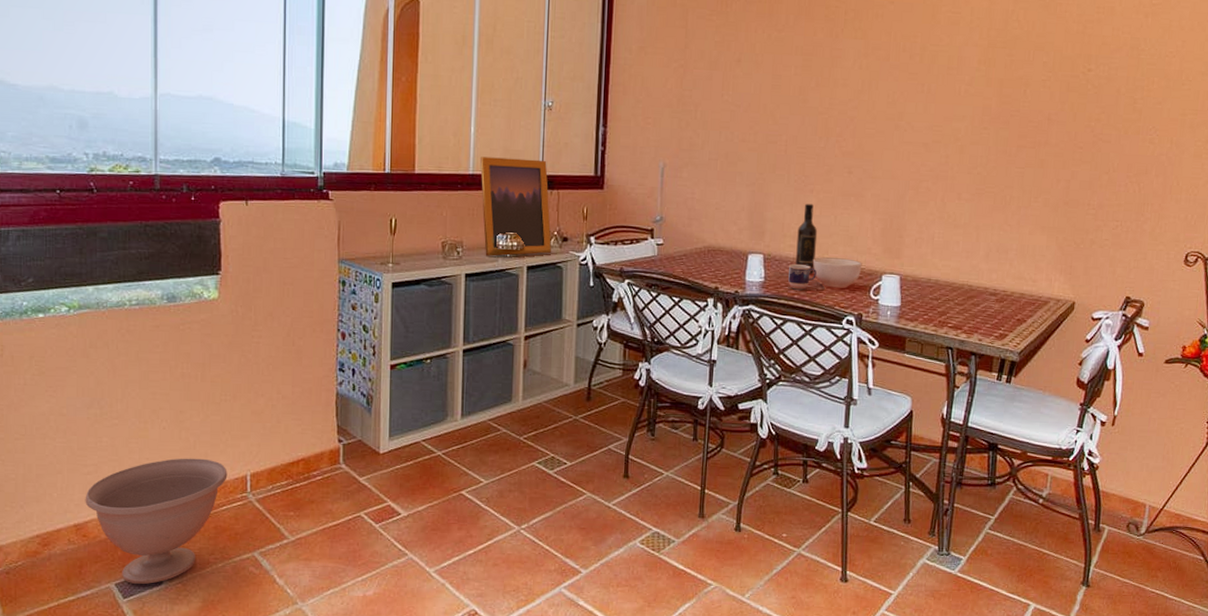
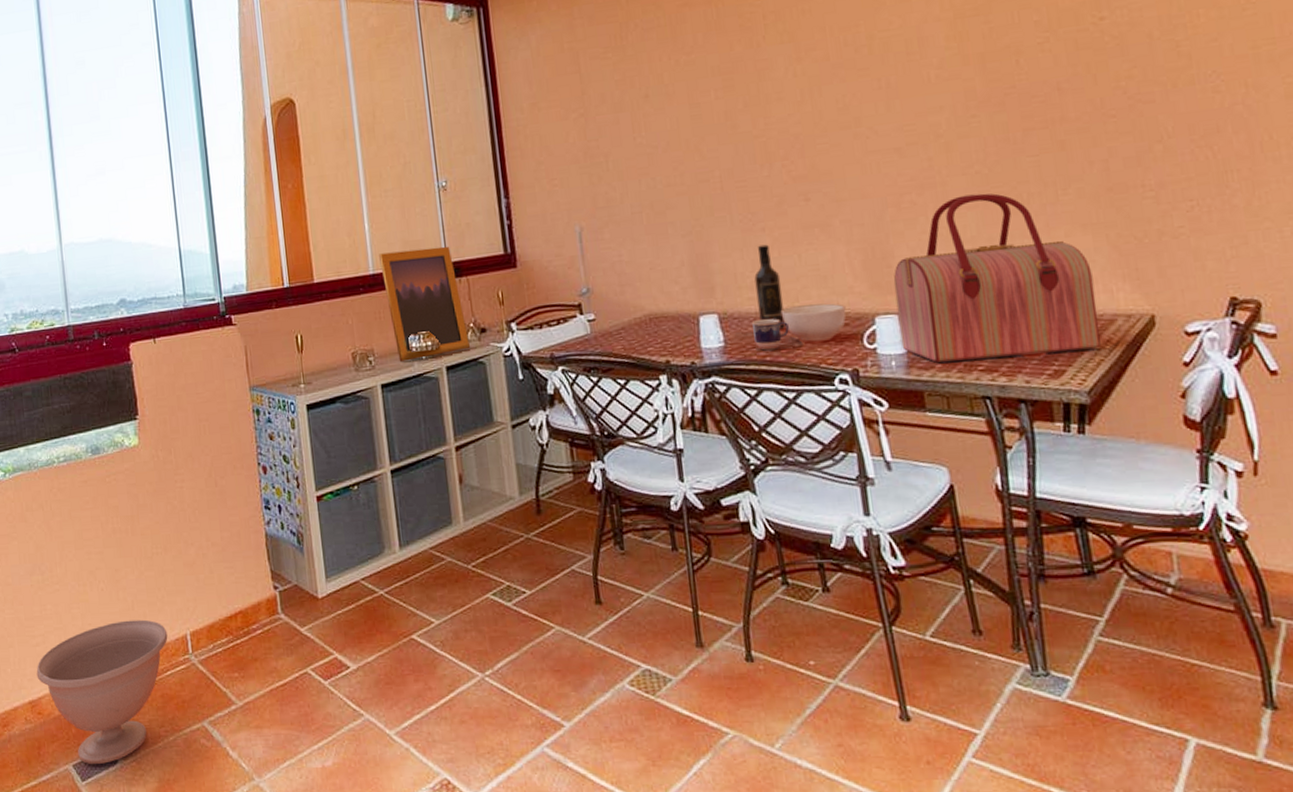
handbag: none [897,190,1041,322] -> present [893,193,1101,363]

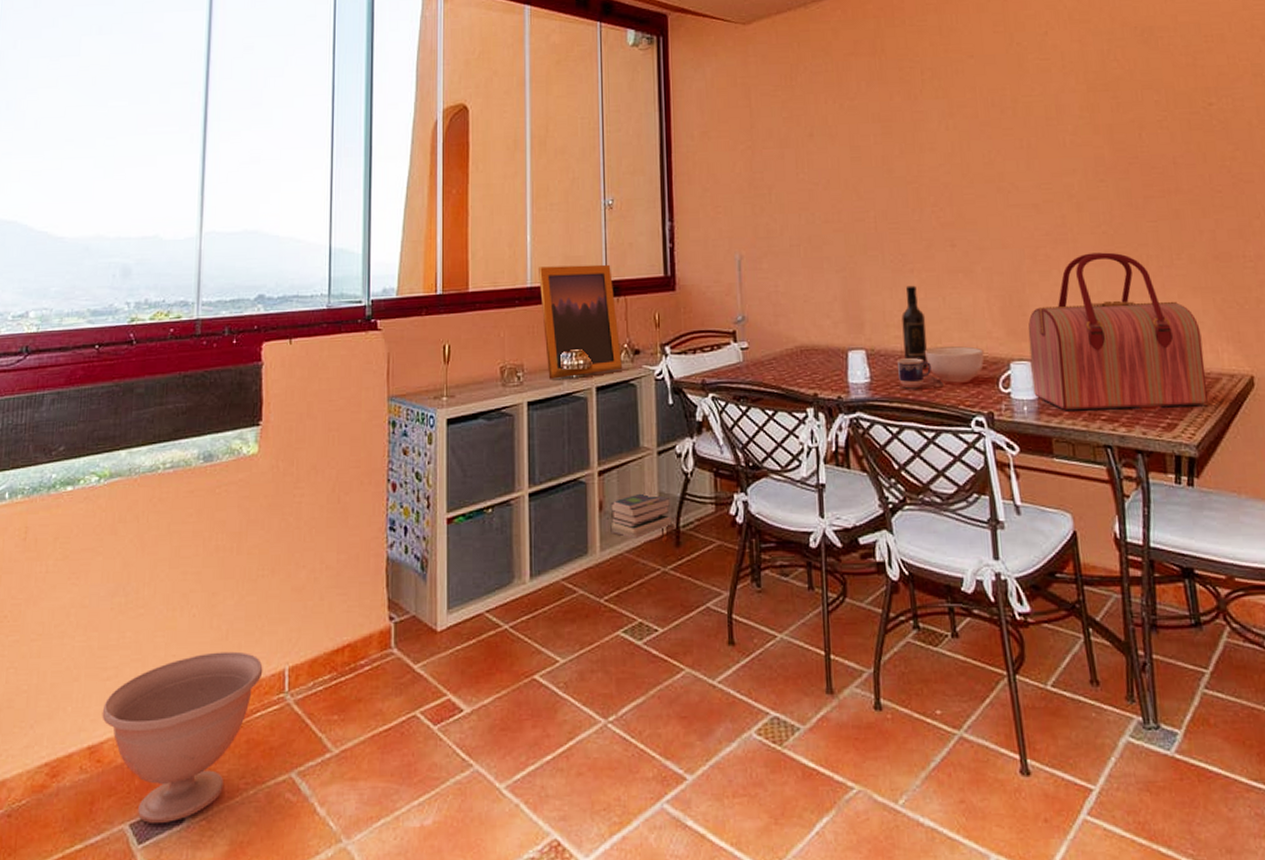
books: none [469,465,531,508] -> present [610,493,672,538]

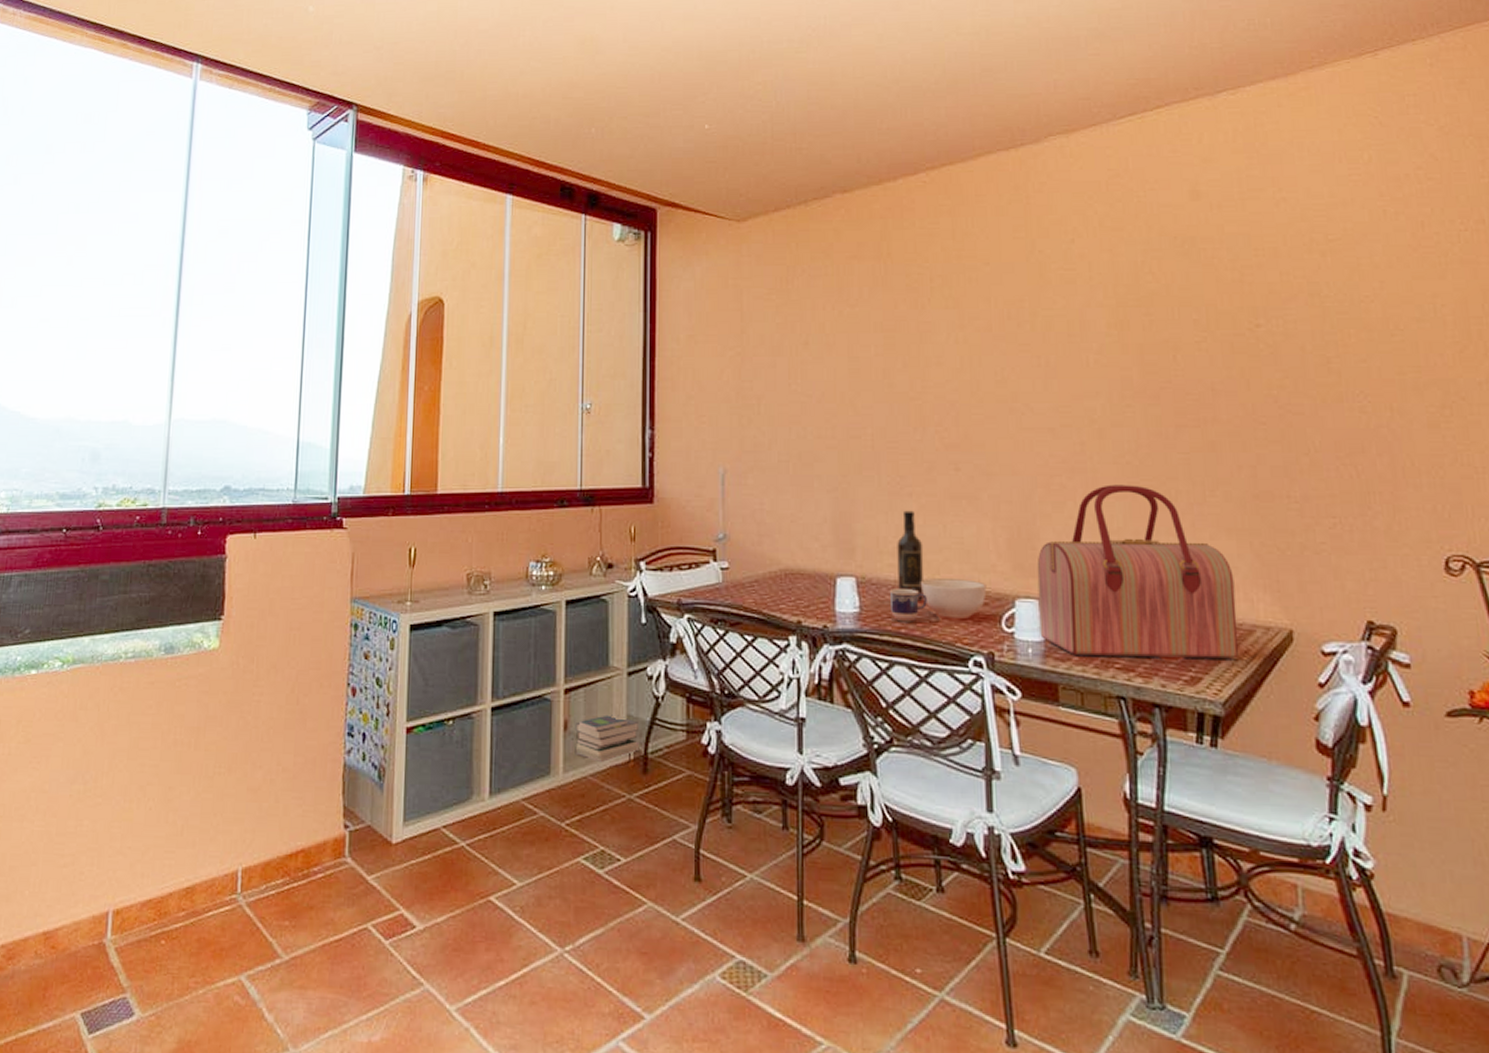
planter pot: present [102,651,263,823] -> none [57,847,217,1015]
picture frame: present [539,264,623,379] -> none [510,471,595,590]

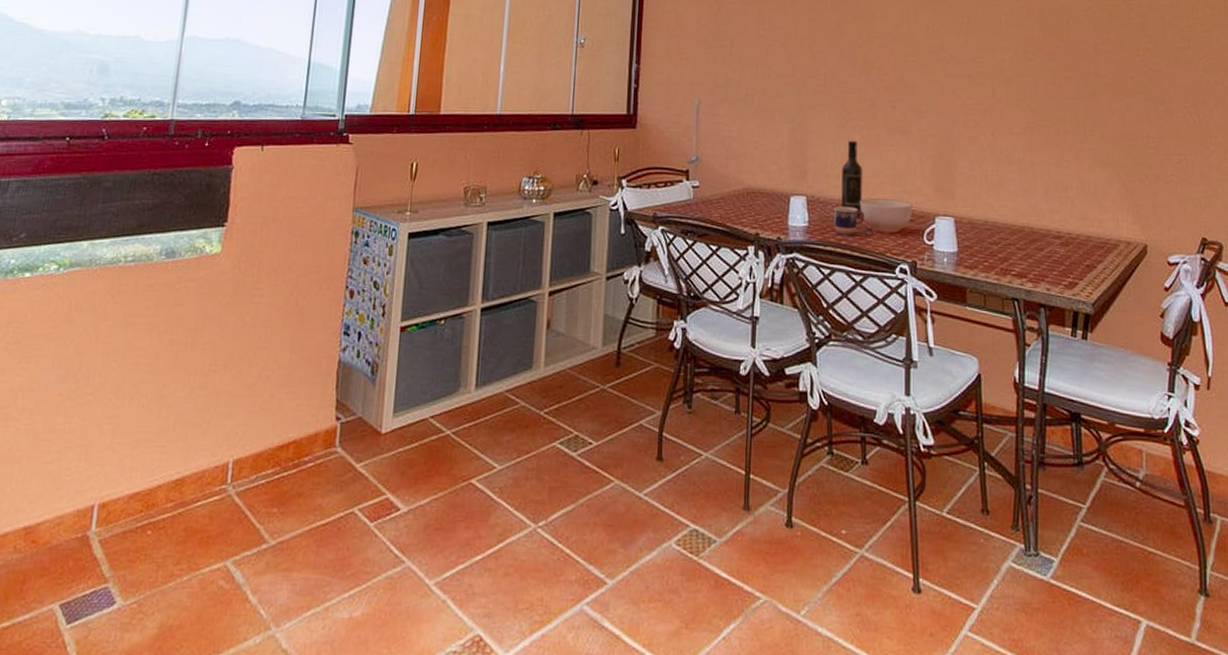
books: present [575,714,640,762] -> none [555,314,614,356]
handbag: present [1037,484,1238,659] -> none [954,123,1106,268]

